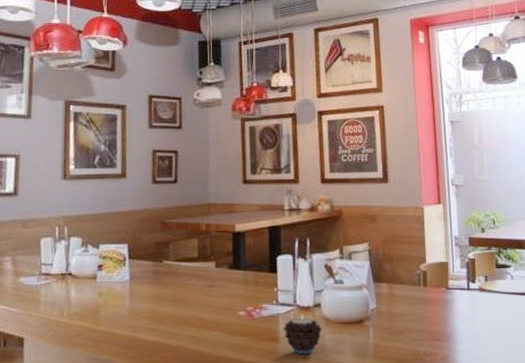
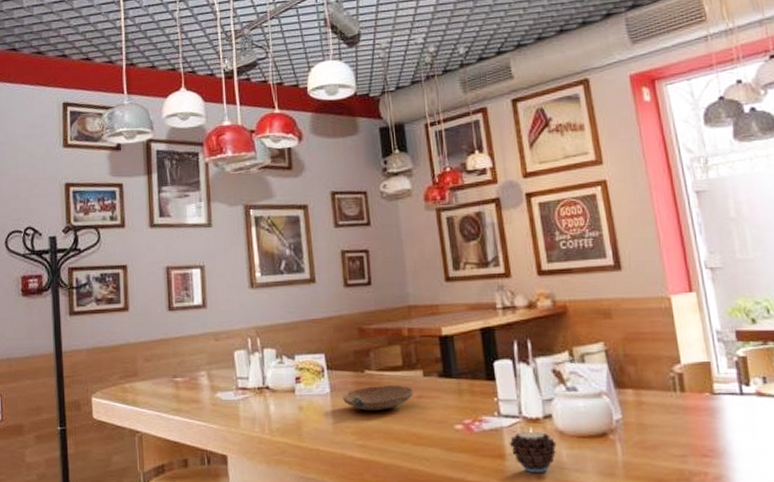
bowl: none [141,274,206,298] -> present [343,384,415,411]

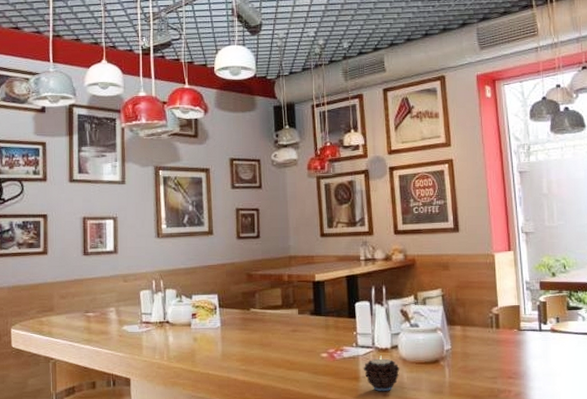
bowl: present [343,384,415,411] -> none [231,320,290,342]

